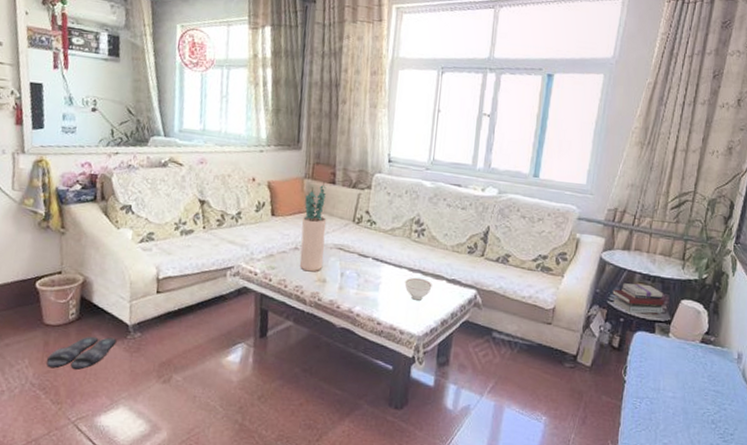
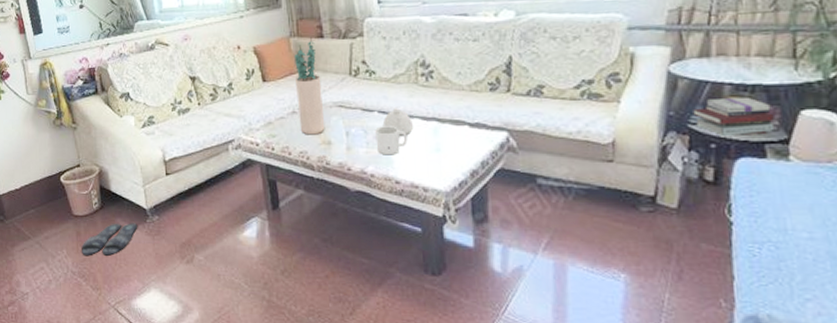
mug: none [365,271,394,299] -> present [375,126,408,156]
teapot: none [374,257,402,283] -> present [382,108,414,136]
bowl: present [404,277,432,301] -> none [419,126,453,152]

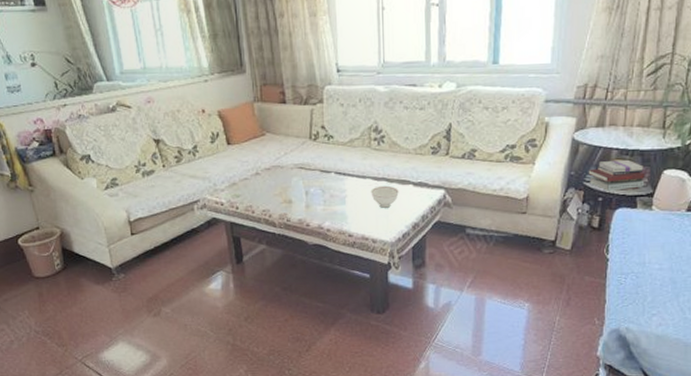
slippers: present [82,223,138,256] -> none [45,282,104,316]
vase: present [294,37,325,135] -> none [258,102,287,195]
mug: present [375,126,408,156] -> none [332,185,360,212]
teapot: present [382,108,414,136] -> none [338,169,366,195]
bowl: none [419,126,453,152] -> present [371,185,399,208]

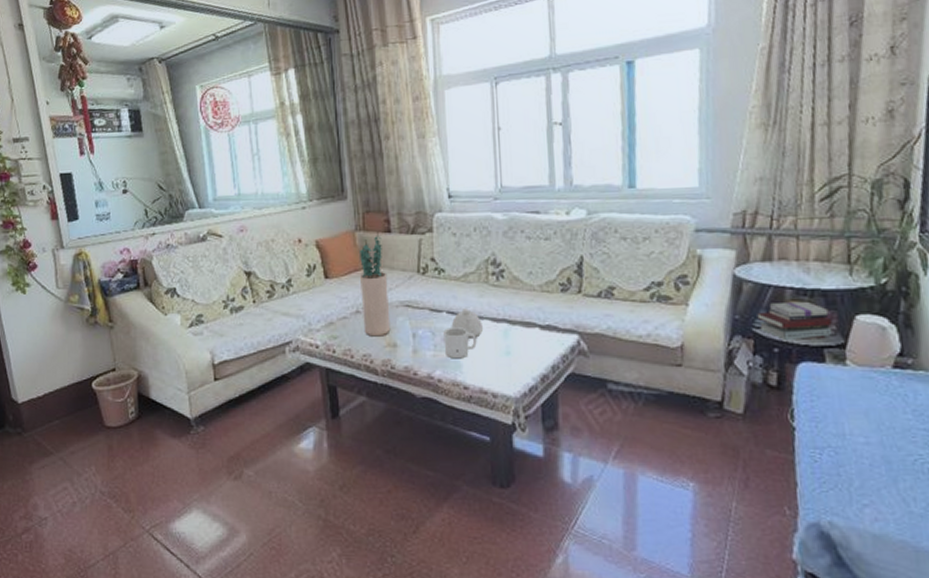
vase: none [258,102,287,195] -> present [359,231,391,337]
mug: none [332,185,360,212] -> present [443,327,477,359]
teapot: none [338,169,366,195] -> present [451,308,484,338]
bowl: present [371,185,399,208] -> none [489,328,523,355]

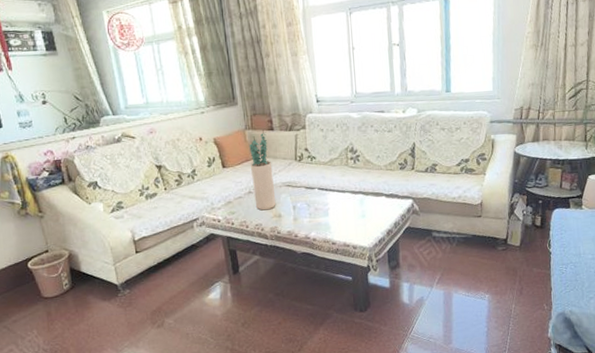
mug: present [443,327,477,359] -> none [316,199,341,223]
teapot: present [451,308,484,338] -> none [321,185,346,207]
books: present [757,301,833,340] -> none [529,167,575,195]

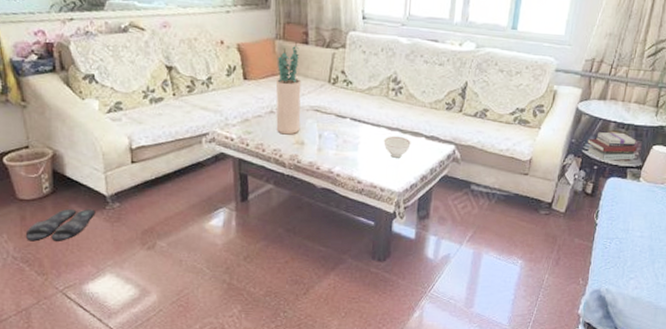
slippers: none [53,298,110,334] -> present [26,208,96,242]
bowl: none [350,198,374,218] -> present [383,135,411,158]
books: none [529,167,575,195] -> present [587,132,637,161]

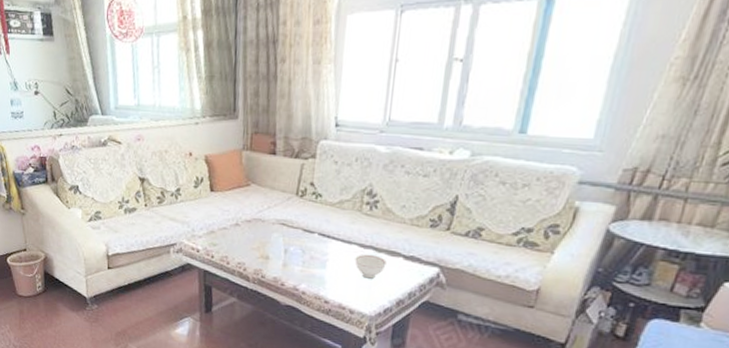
slippers: present [26,208,96,242] -> none [24,306,78,335]
vase: present [275,42,302,135] -> none [241,153,268,249]
books: present [587,132,637,161] -> none [620,261,698,299]

